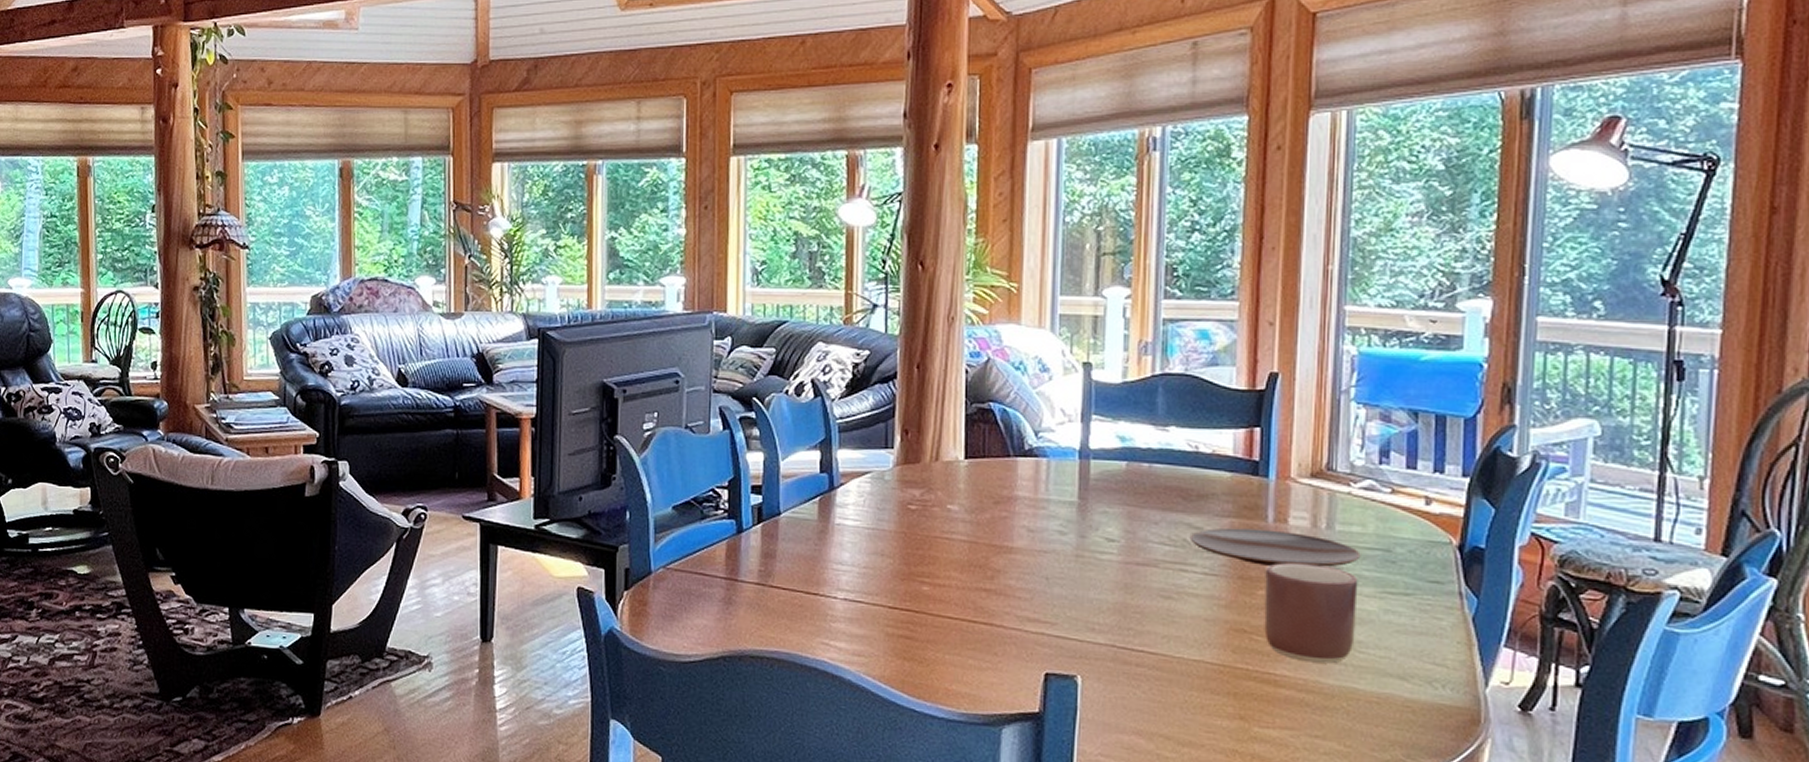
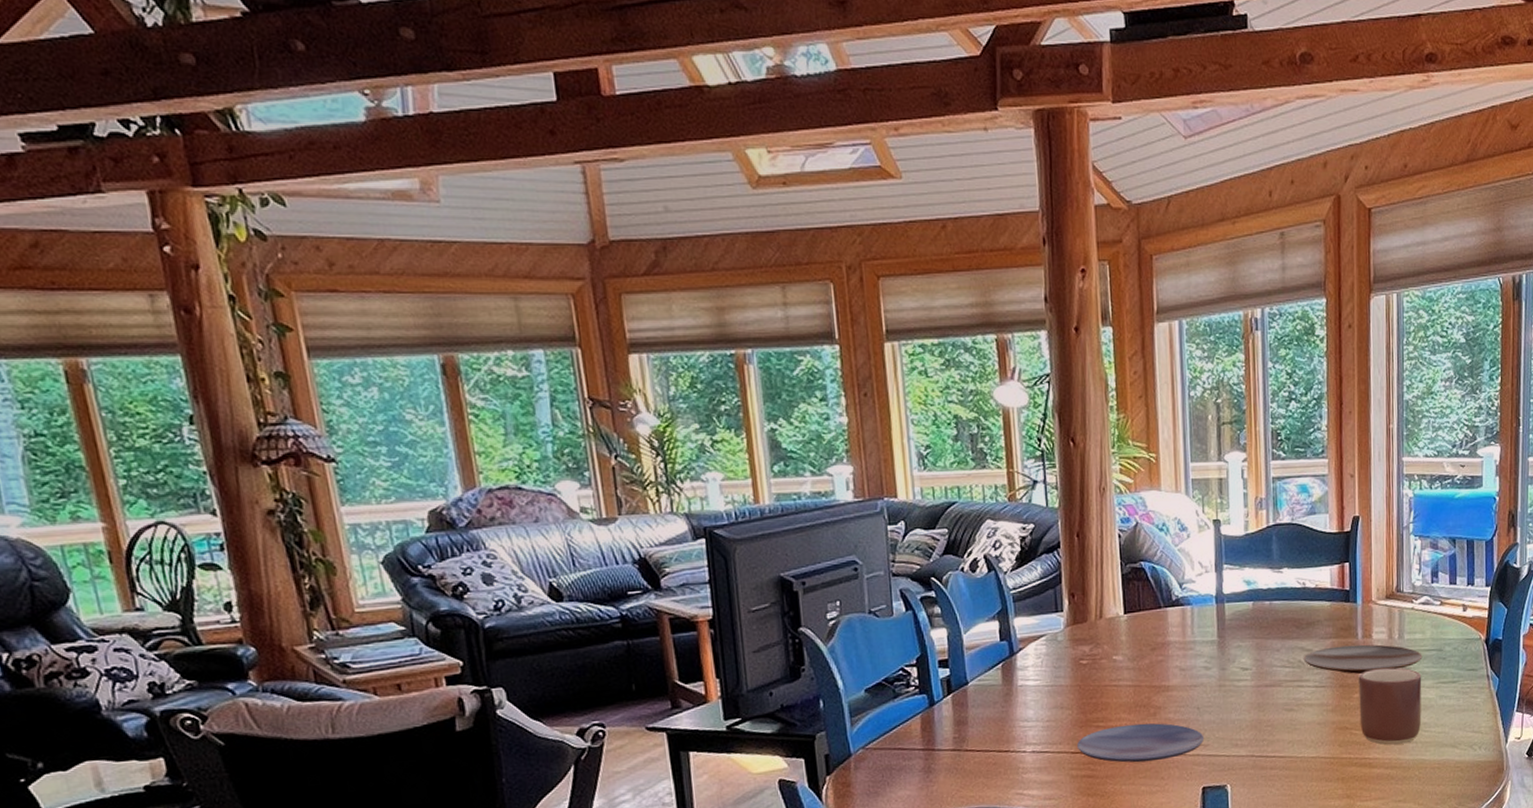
plate: none [895,585,1052,633] -> present [1076,723,1205,763]

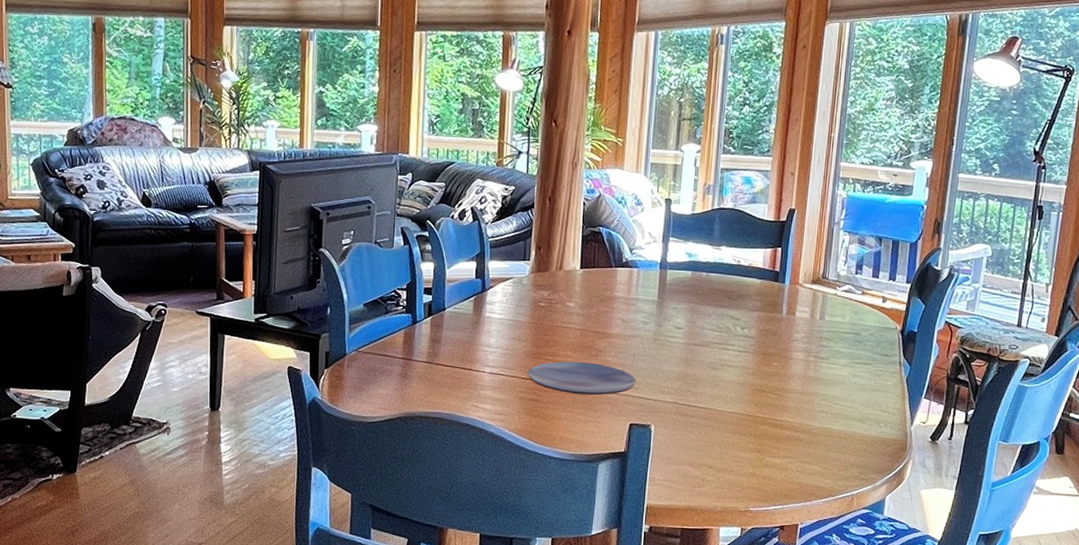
plate: present [1303,644,1423,674] -> none [731,318,840,346]
mug: present [1358,668,1422,745] -> none [776,343,838,412]

